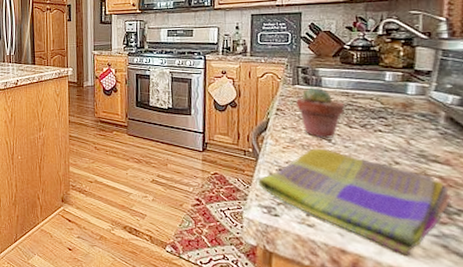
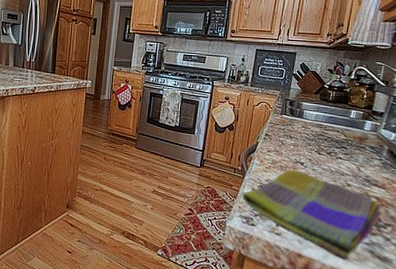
potted succulent: present [296,87,345,138] -> none [281,118,318,162]

